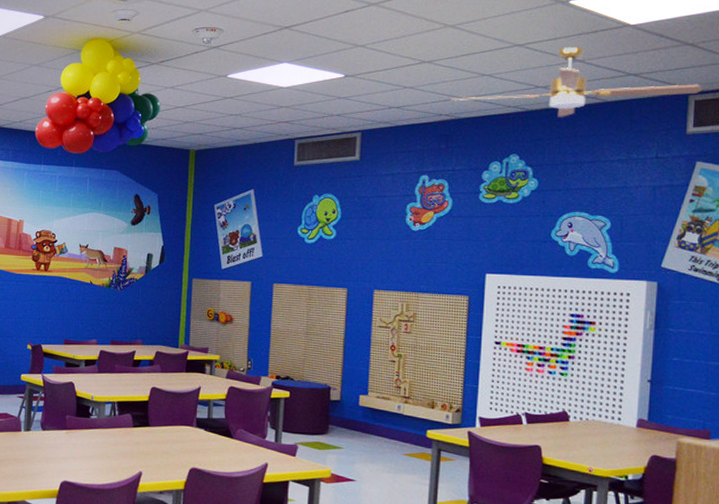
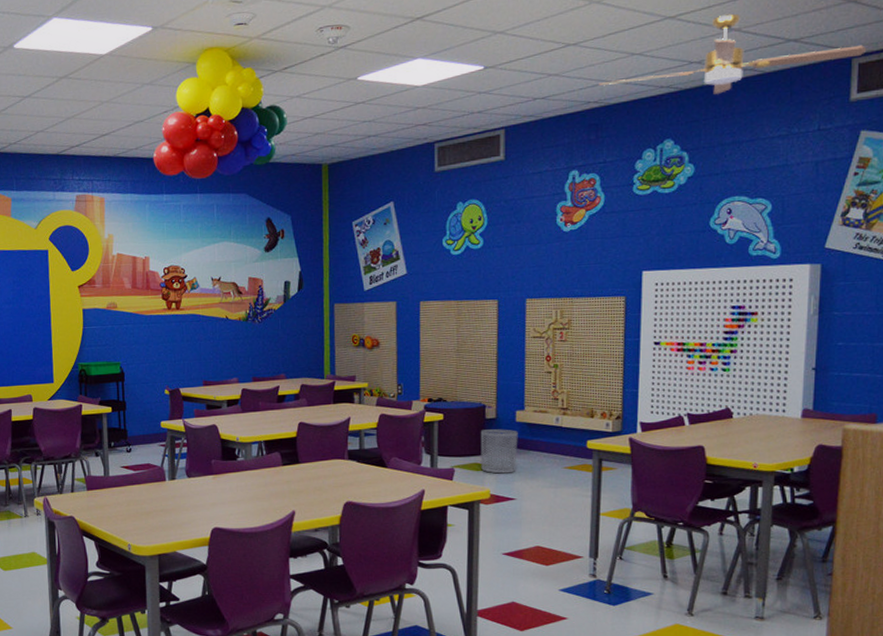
waste bin: none [323,410,361,455] -> present [480,429,518,474]

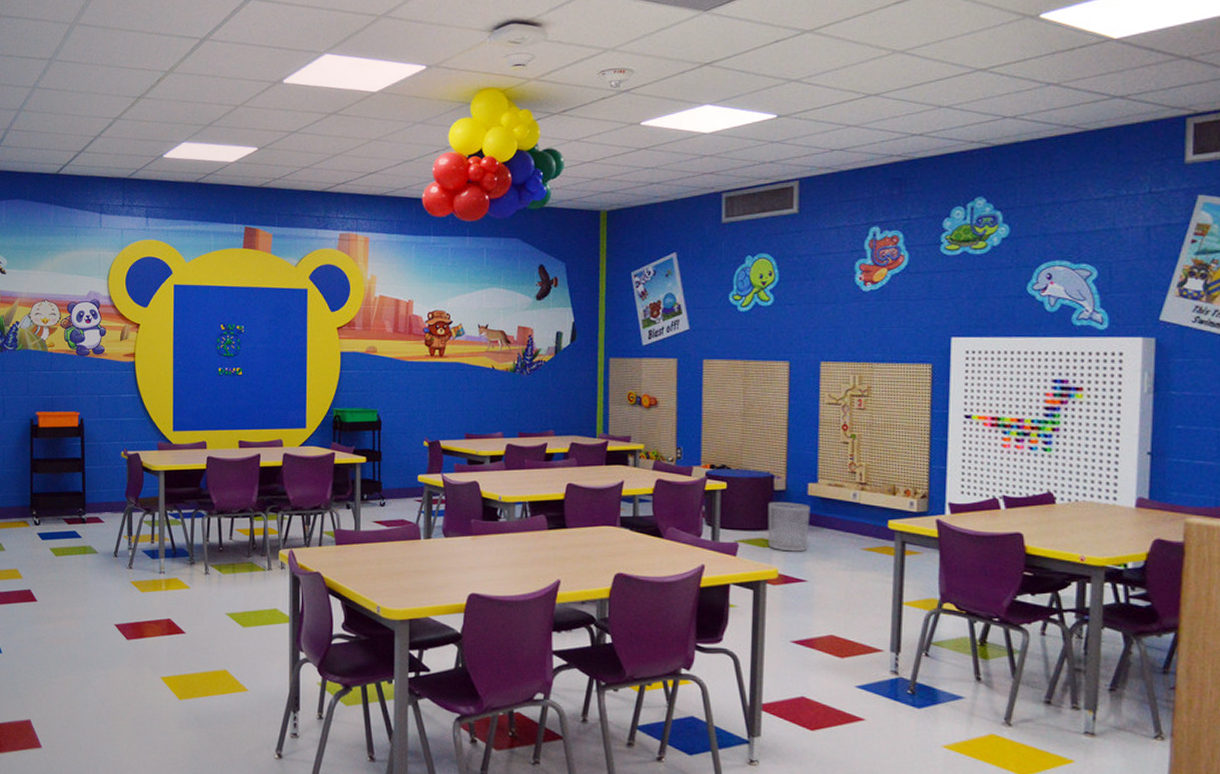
electric fan: present [598,13,867,94] -> none [902,67,1203,151]

